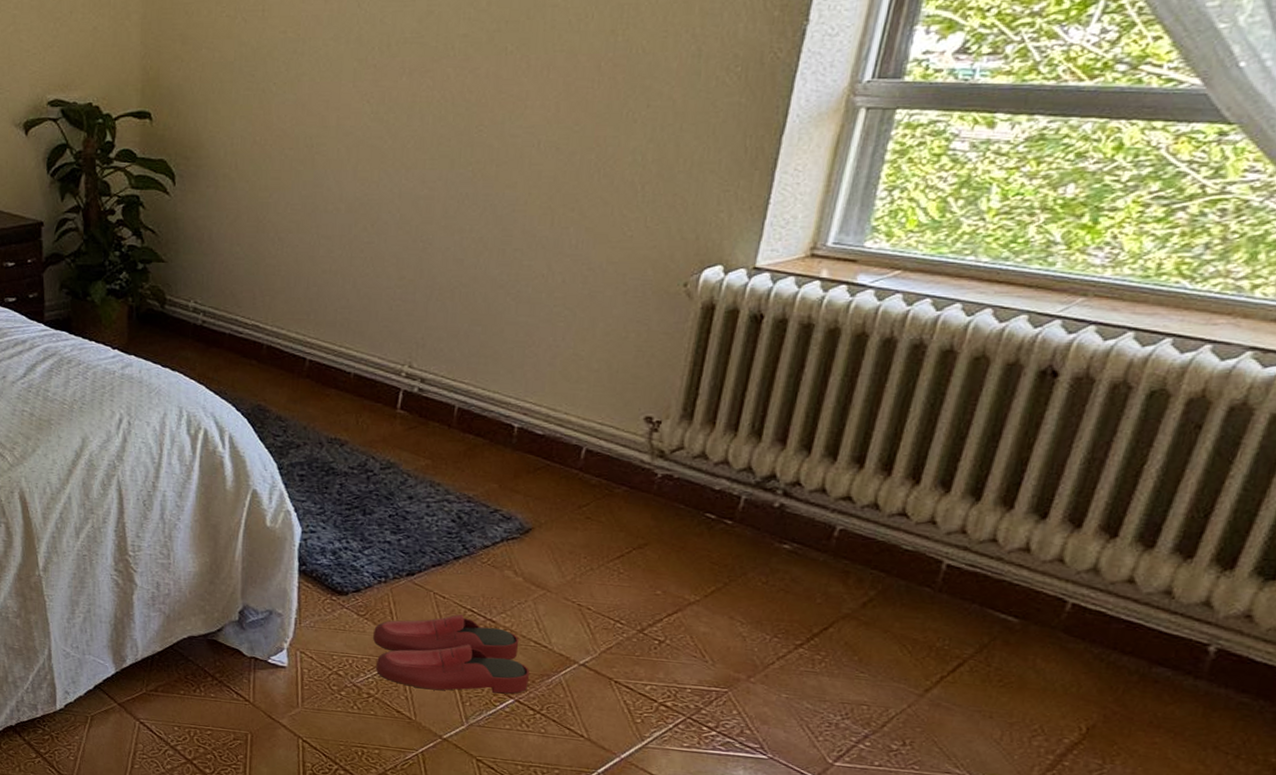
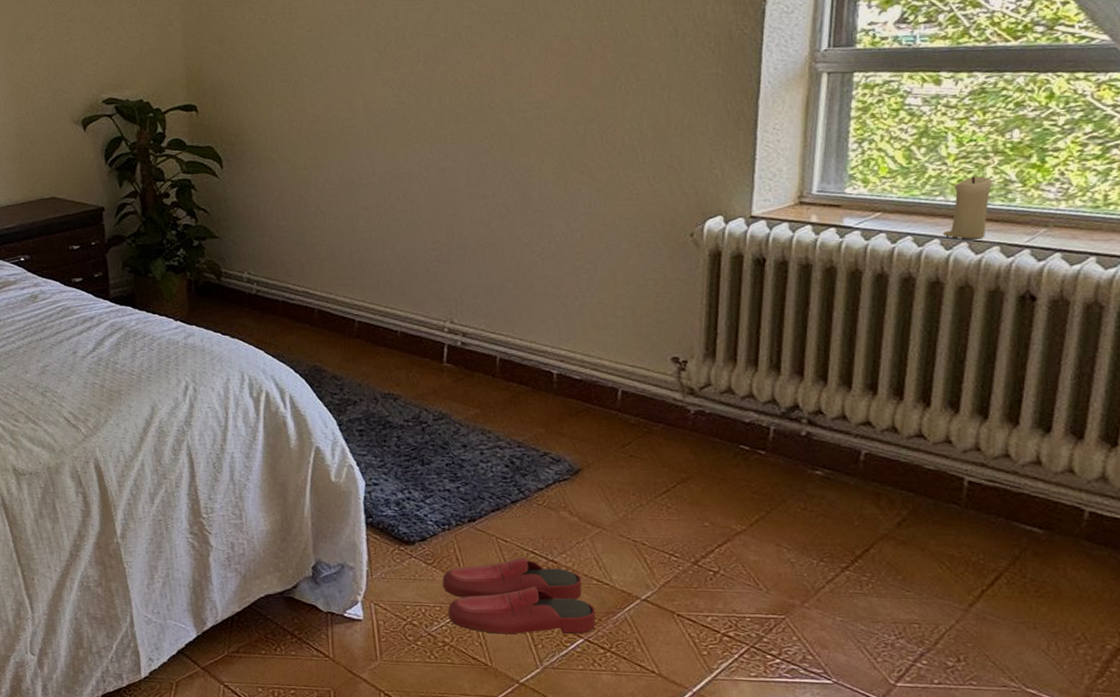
candle: none [965,234,1033,306] -> present [942,176,992,239]

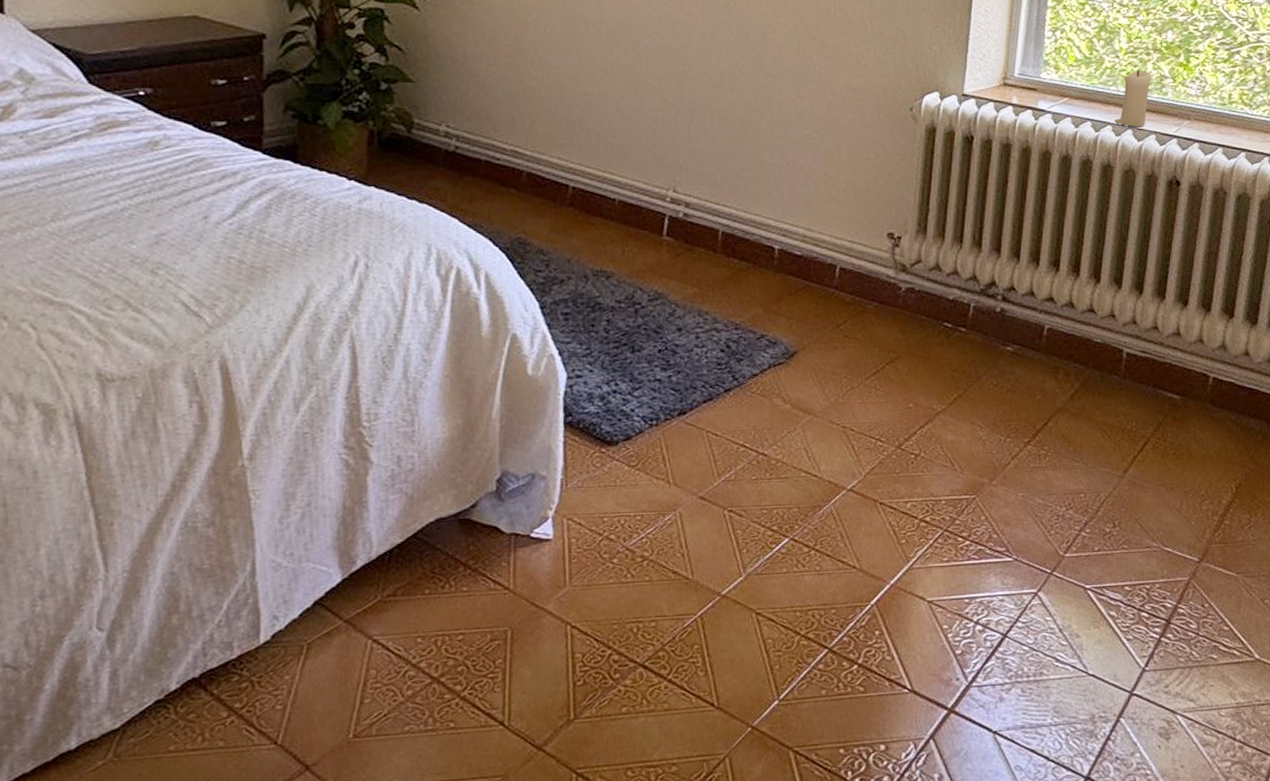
slippers: present [443,556,596,635] -> none [646,451,803,542]

